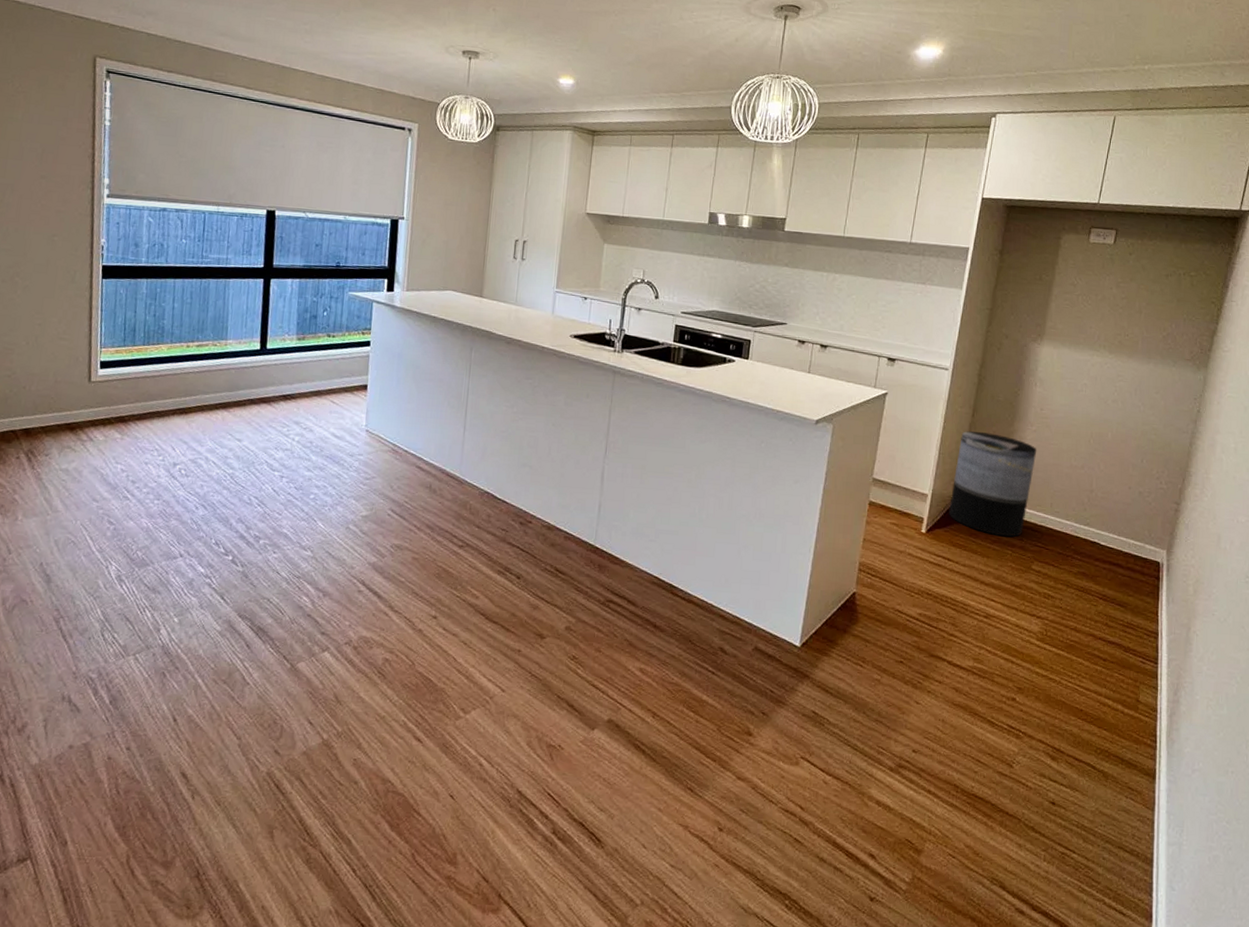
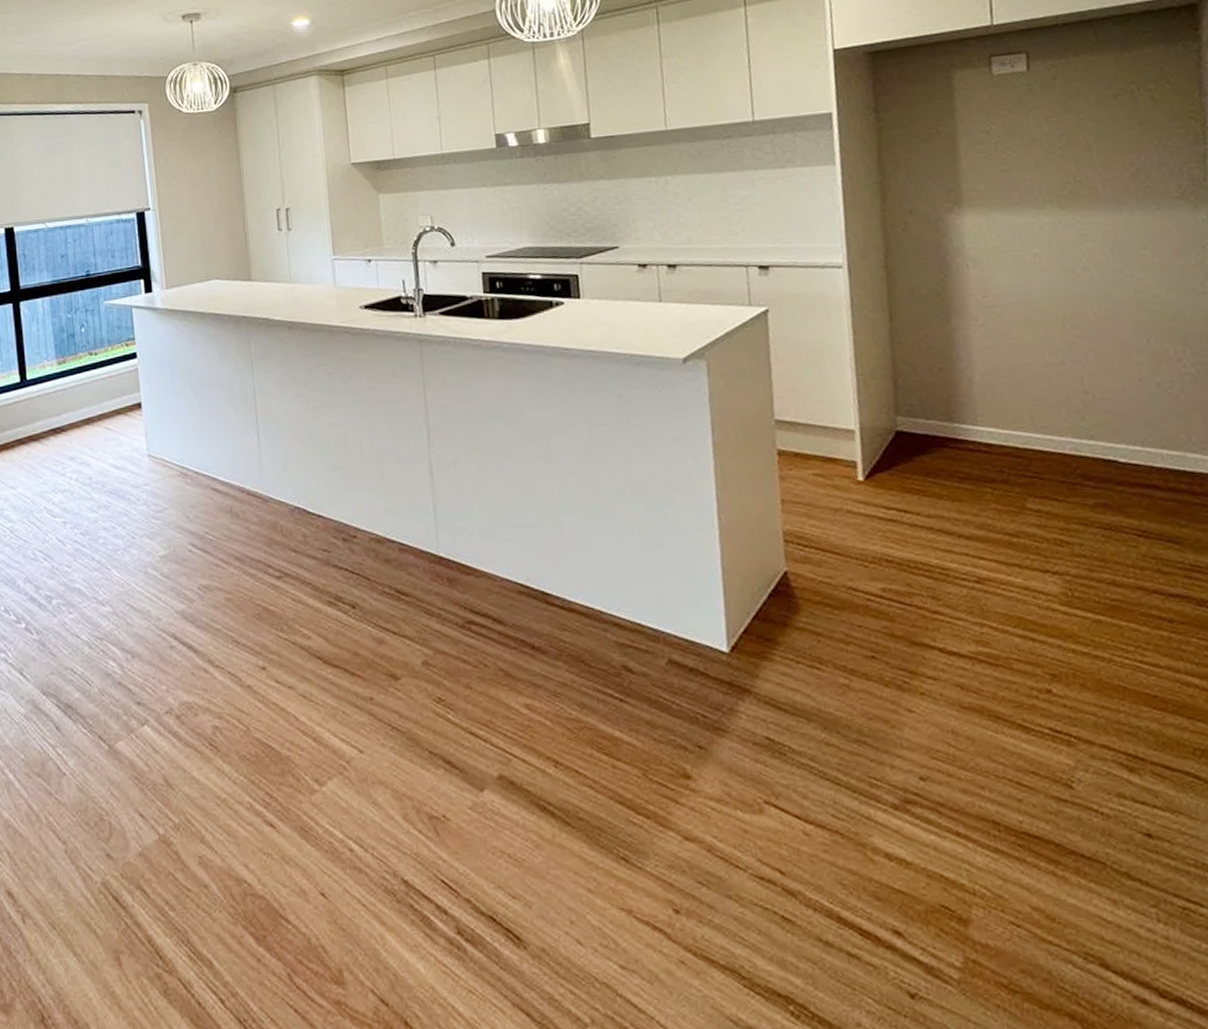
trash can: present [949,431,1037,537] -> none [881,338,1001,471]

